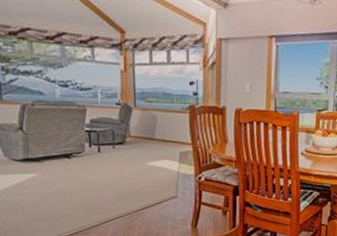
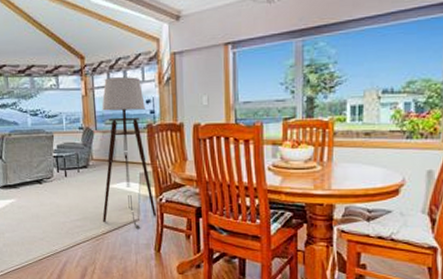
floor lamp: none [139,55,195,205] -> present [102,77,157,228]

